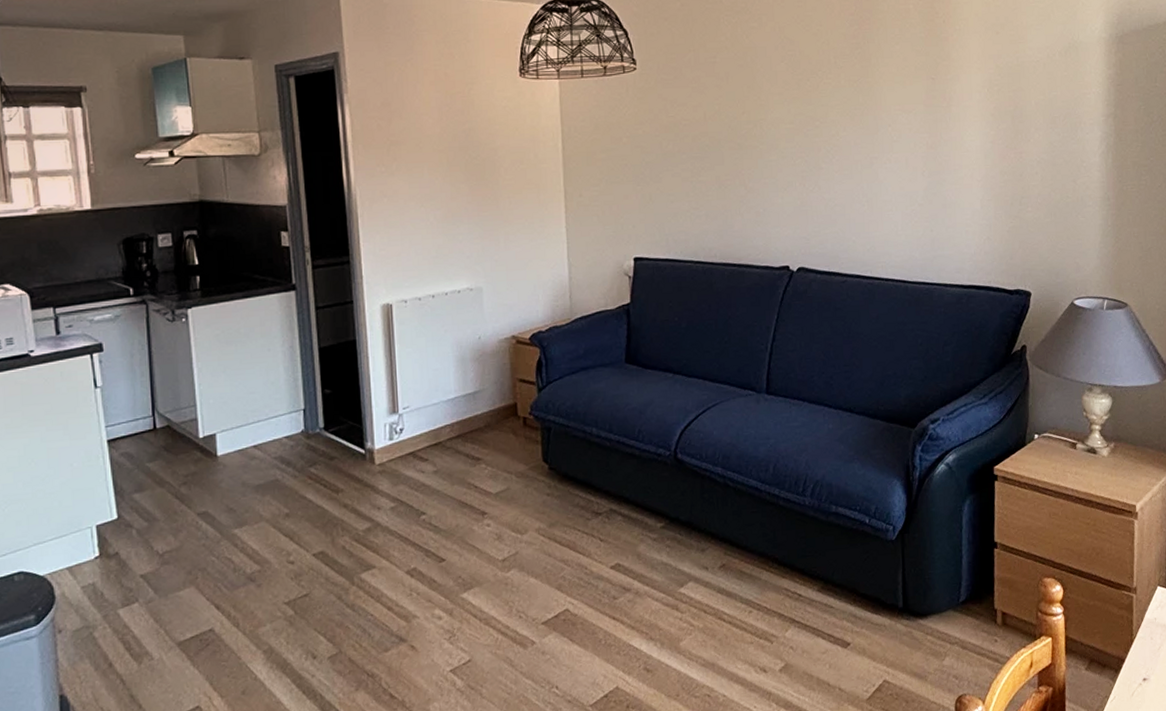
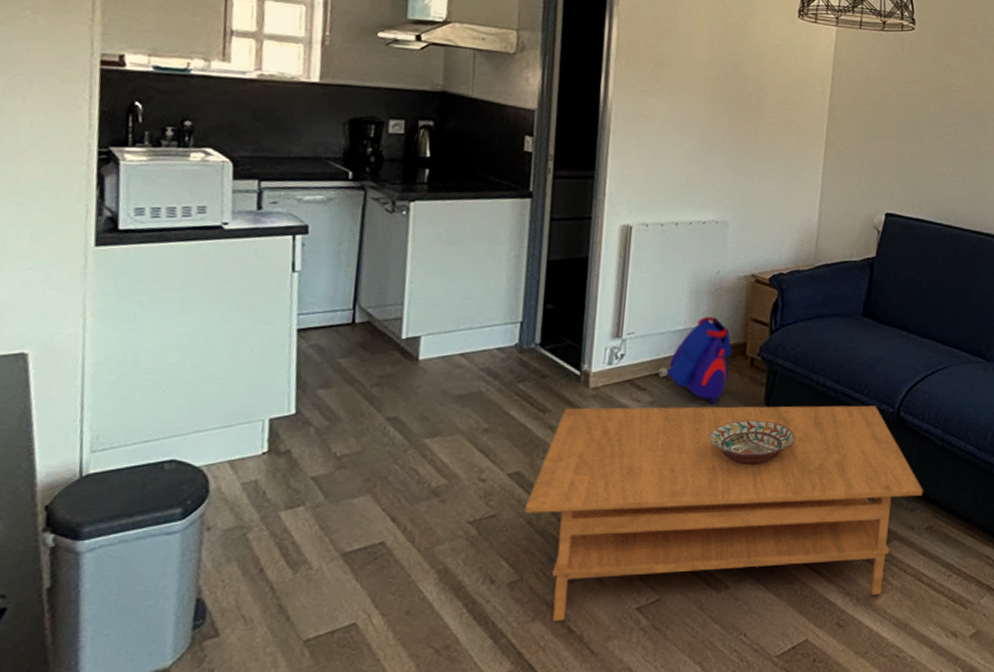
coffee table: none [333,450,712,690] -> present [525,405,923,622]
backpack: none [438,382,504,467] -> present [659,317,732,404]
decorative bowl: none [495,478,577,523] -> present [710,421,795,466]

